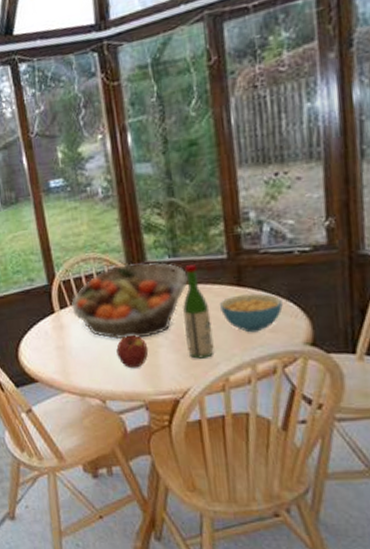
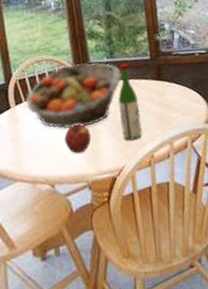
cereal bowl: present [219,293,283,333] -> none [145,85,190,117]

